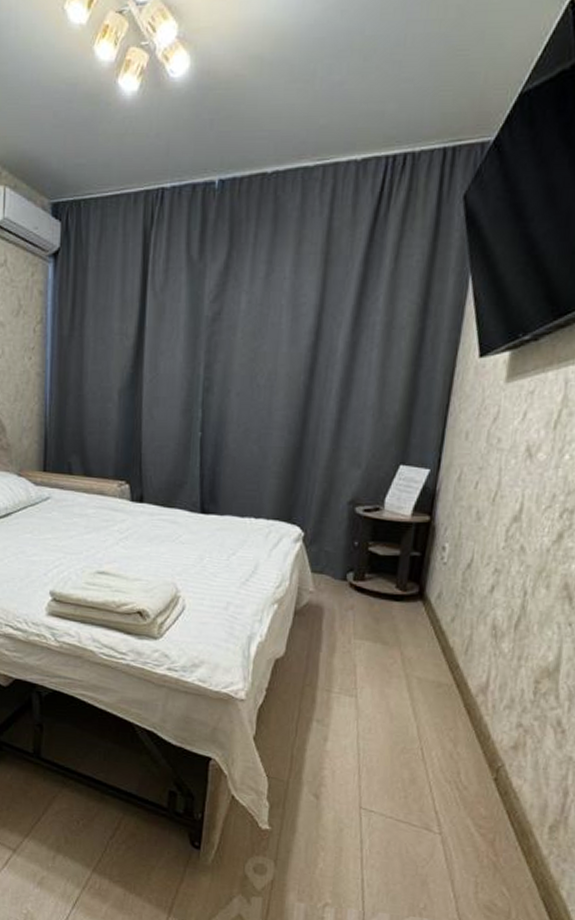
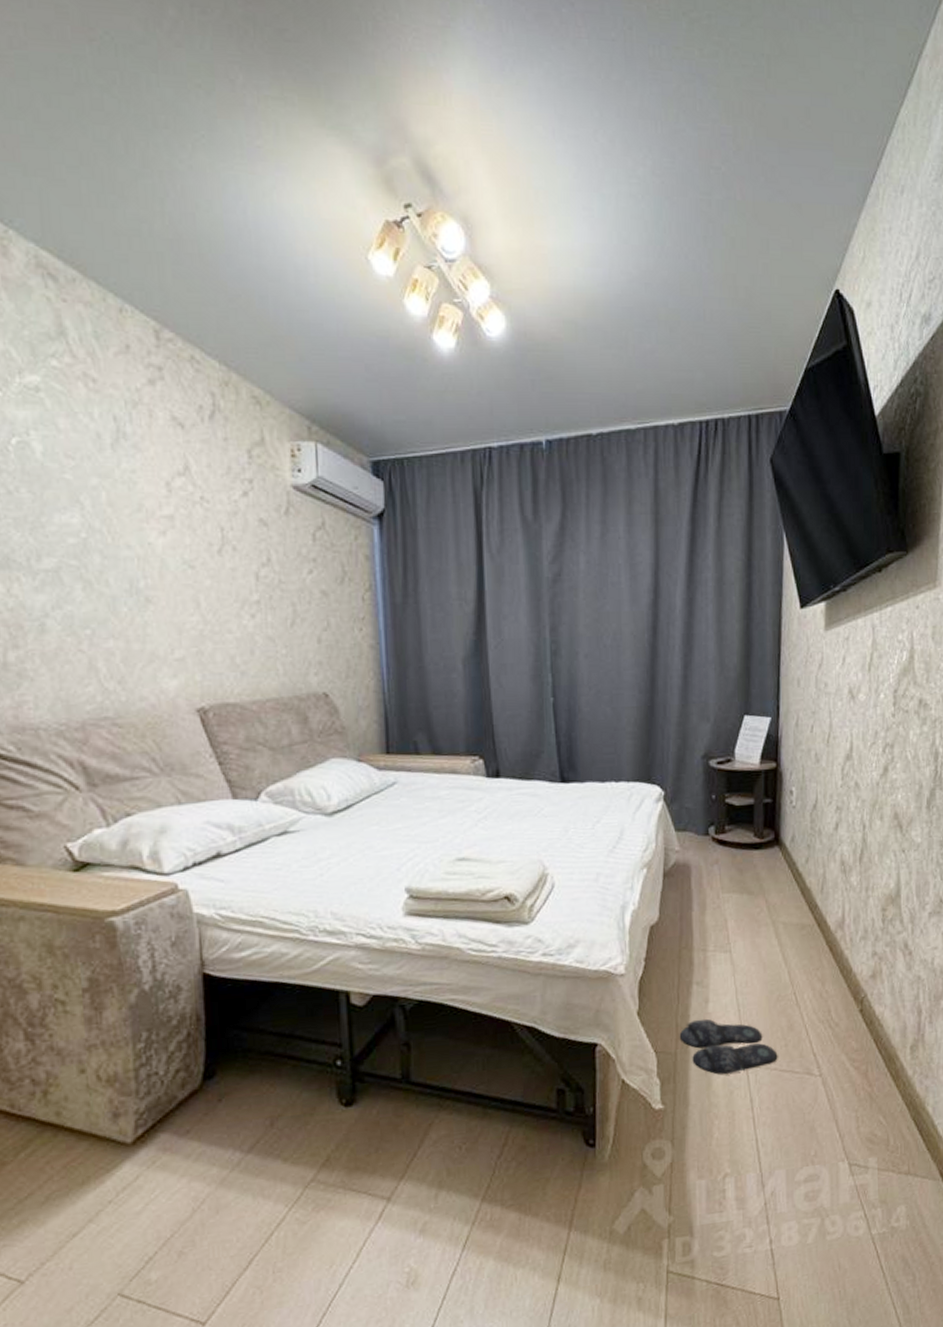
slippers: none [293,754,396,812] -> present [679,1018,778,1074]

